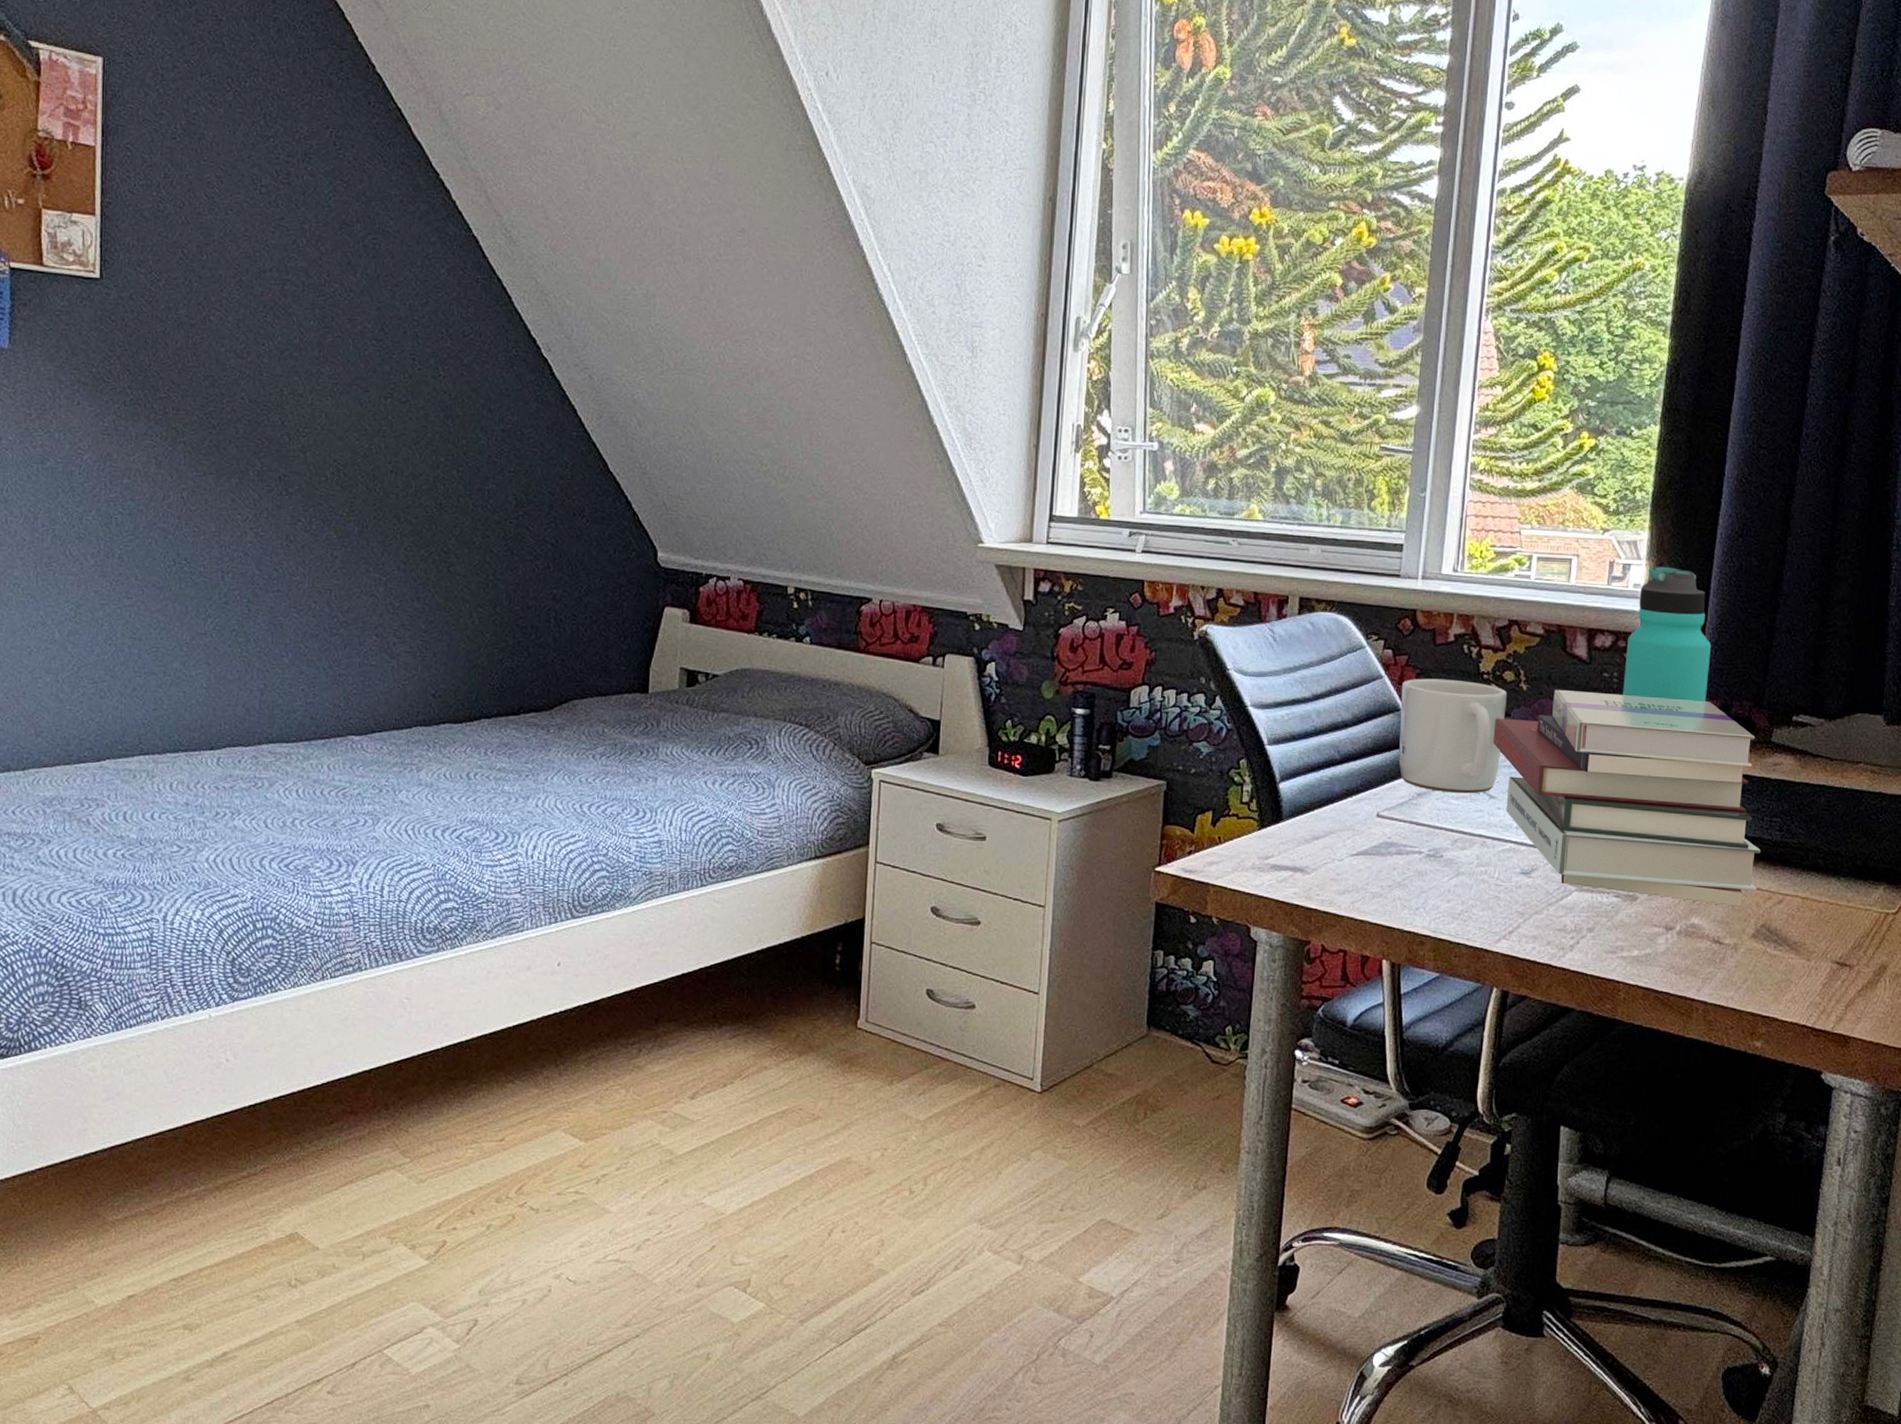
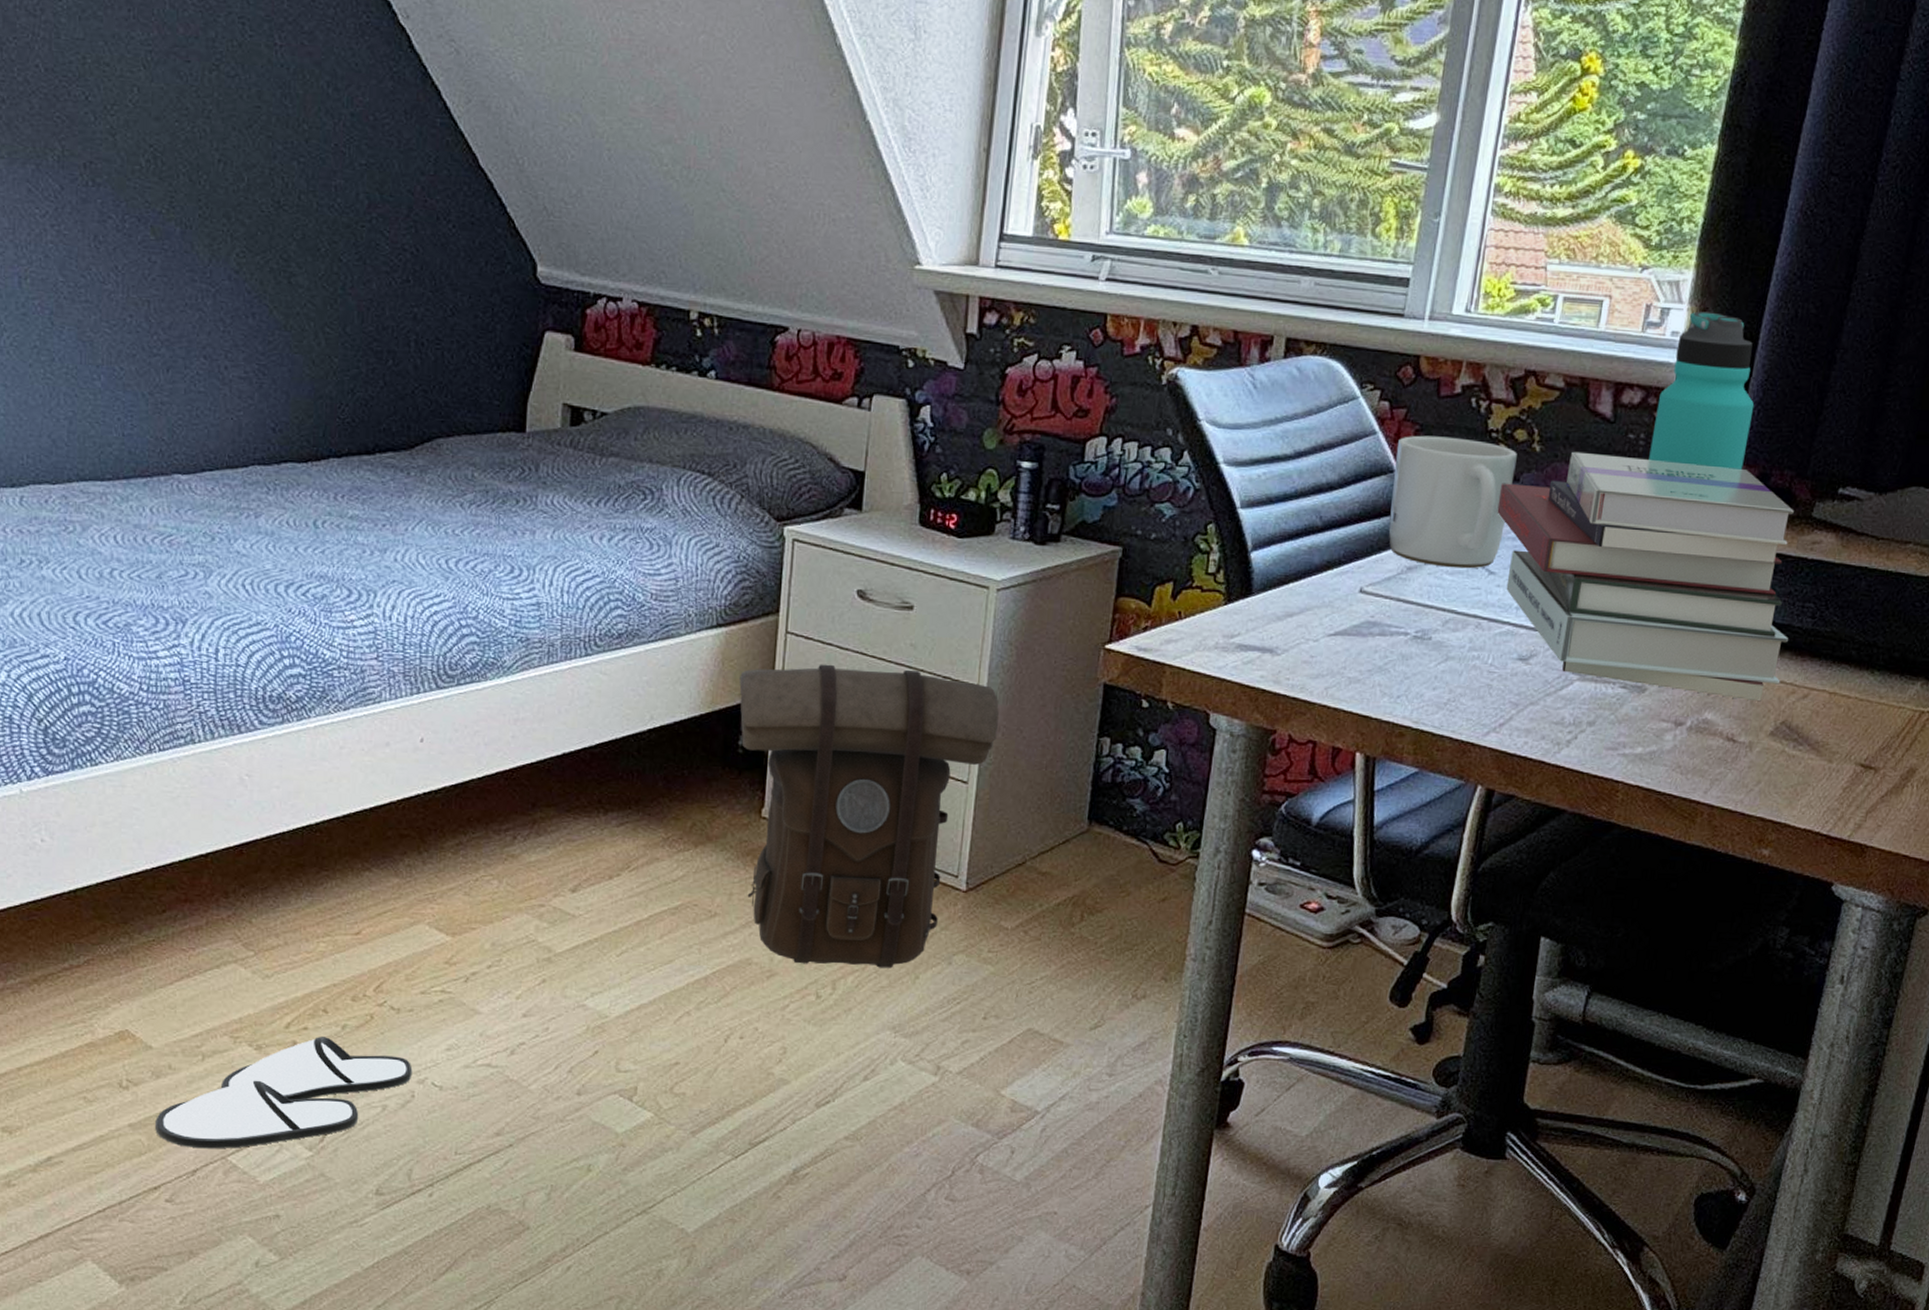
slippers: none [320,1236,550,1343] -> present [155,1037,413,1149]
backpack: none [835,889,1065,1165] -> present [739,664,1000,968]

